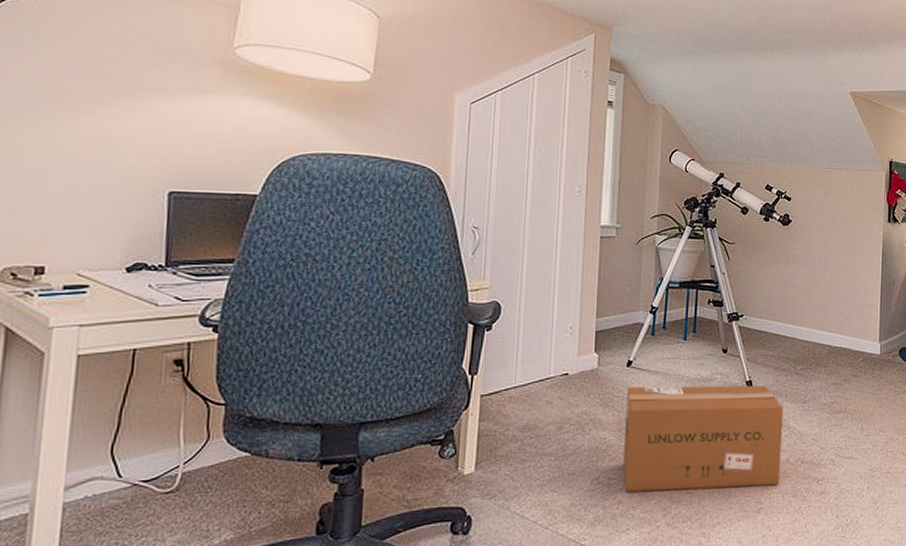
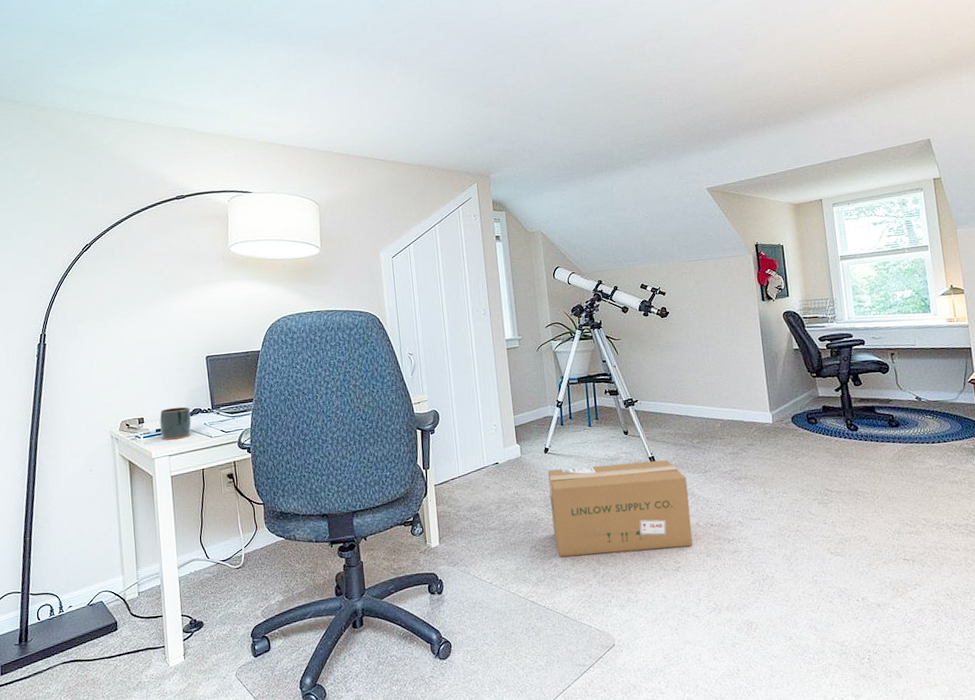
mug: none [70,257,129,303] -> present [159,406,192,440]

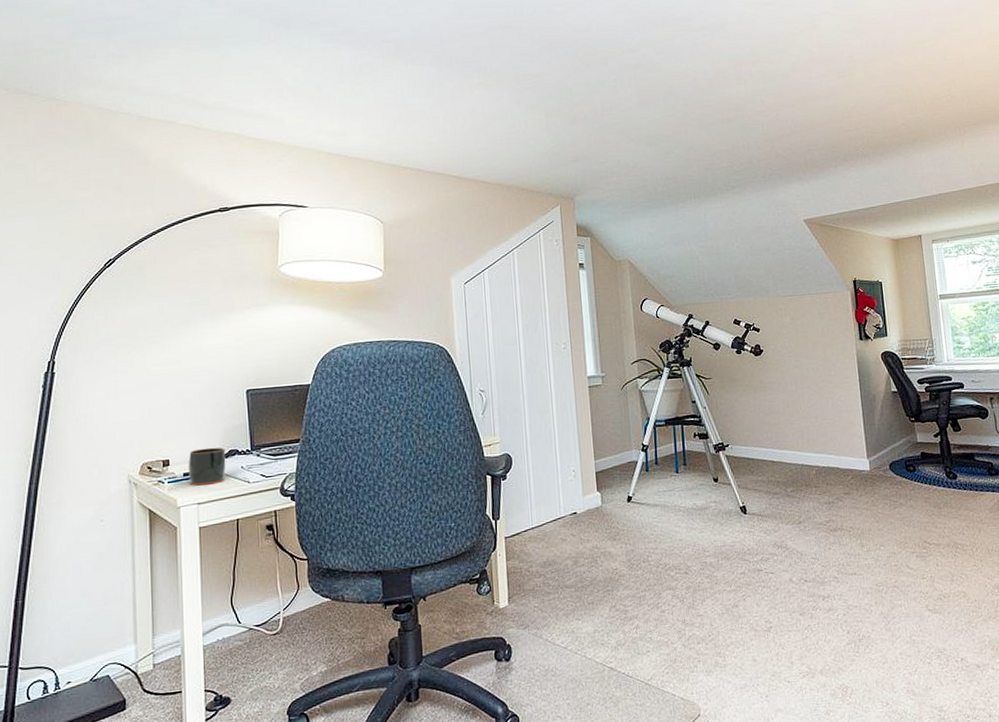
box: present [547,459,693,557] -> none [630,509,786,617]

